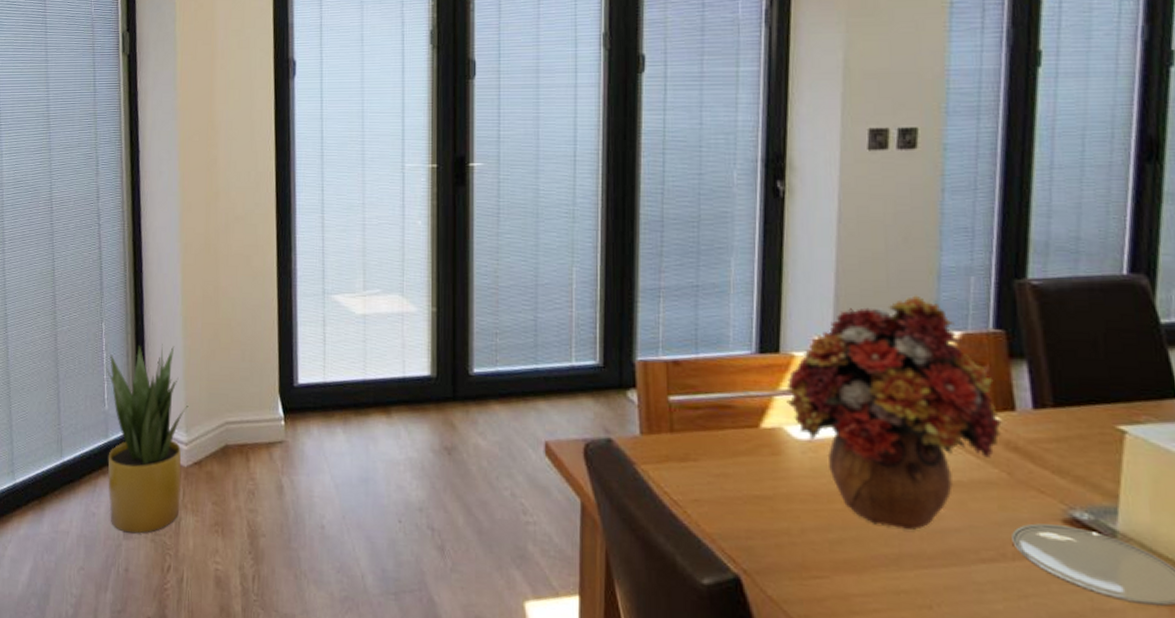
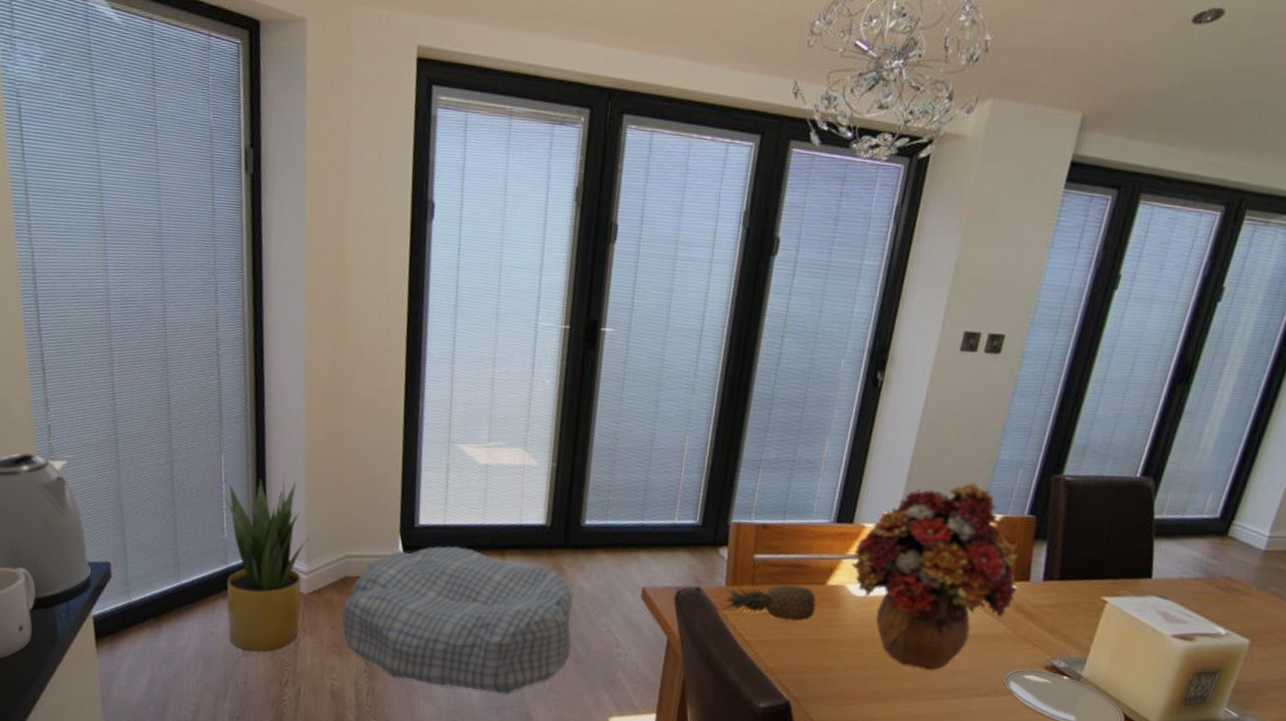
dog bed: none [223,405,472,575] -> present [341,546,573,693]
fruit: none [640,429,754,474] -> present [722,584,818,622]

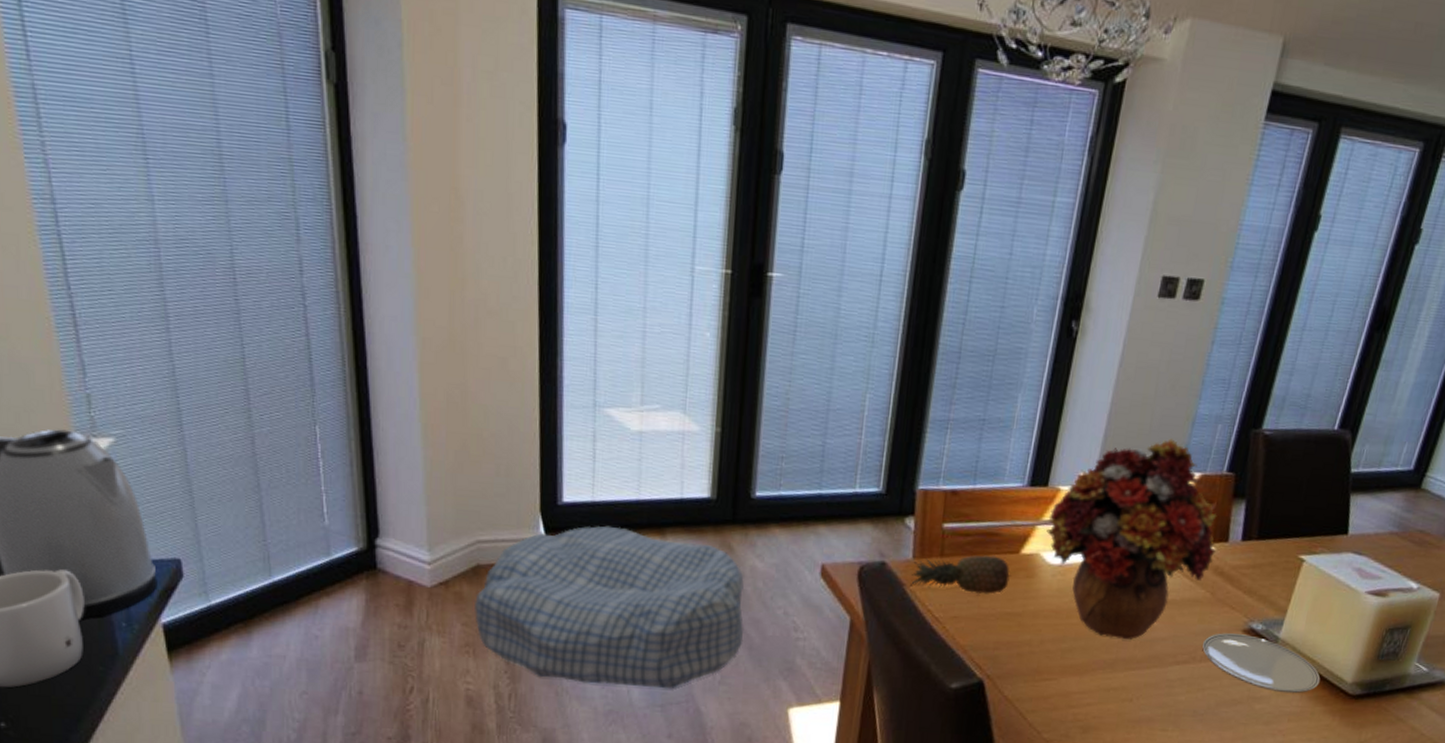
planter: present [224,479,309,651] -> none [322,453,430,656]

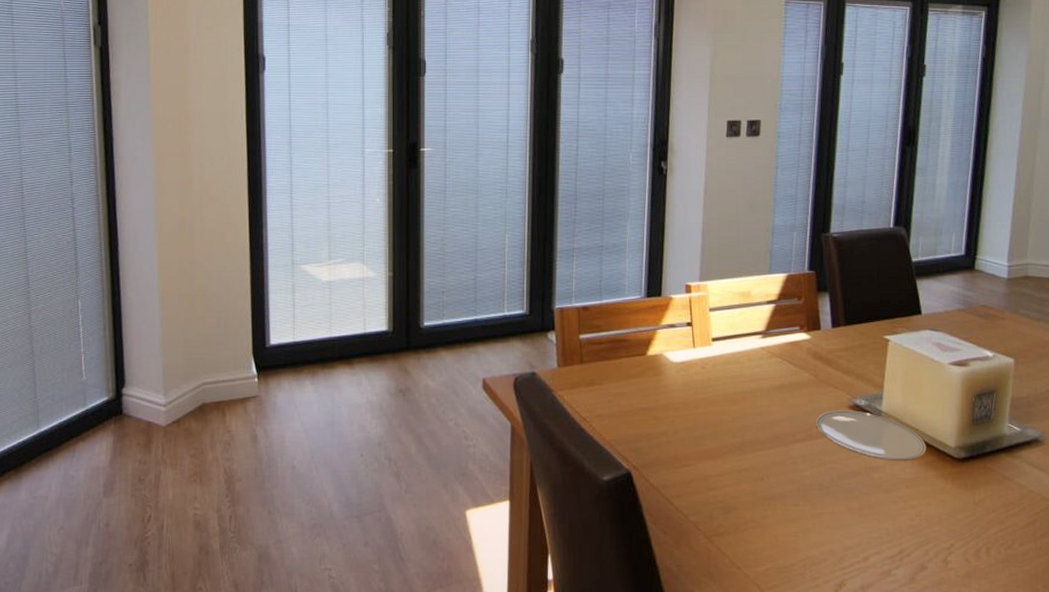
dog bed: present [475,525,744,688] -> none [201,361,423,501]
fruit: present [909,554,1011,594] -> none [557,359,642,393]
flower arrangement: present [1046,438,1217,639] -> none [666,247,812,423]

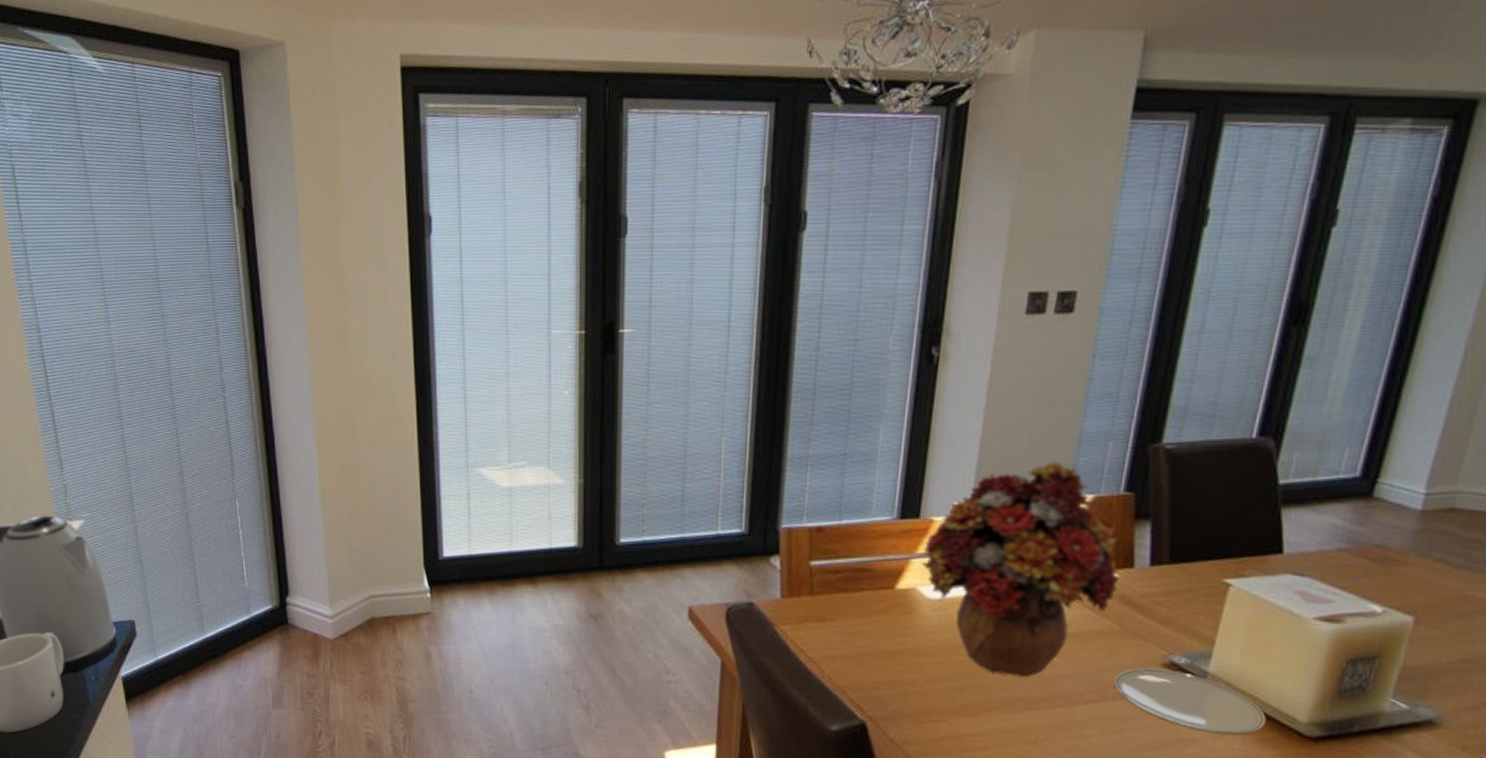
flower arrangement: none [666,247,812,423] -> present [922,460,1120,677]

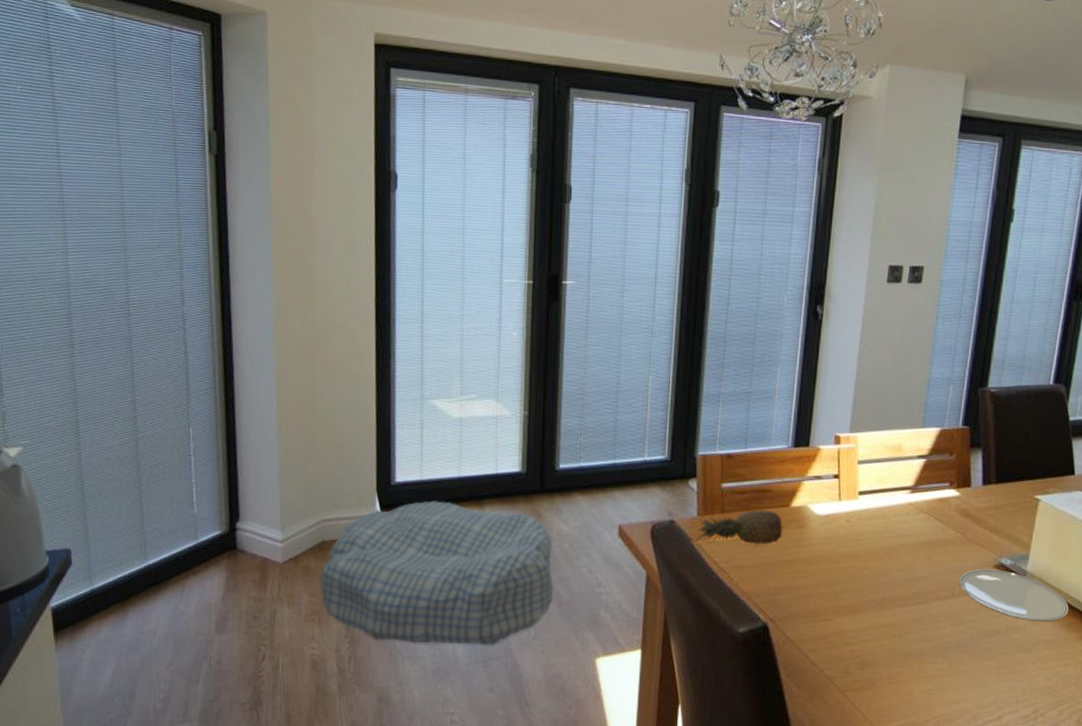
dog bed: none [371,577,617,732] -> present [320,500,554,645]
fruit: none [779,591,887,632] -> present [696,509,784,545]
flower arrangement: present [922,460,1120,677] -> none [812,400,961,579]

